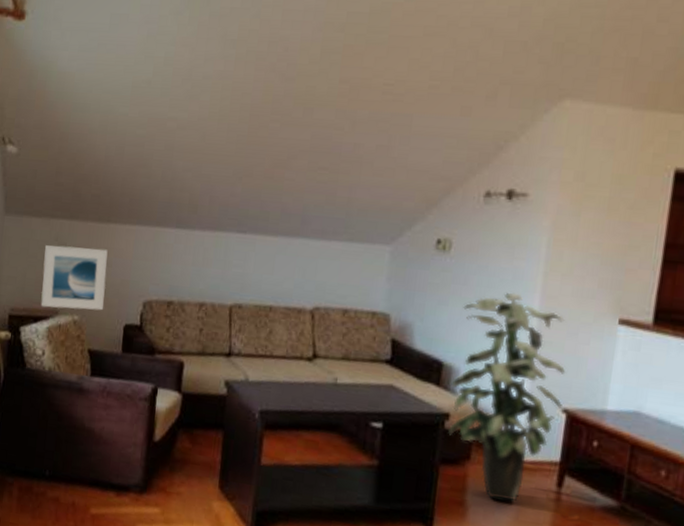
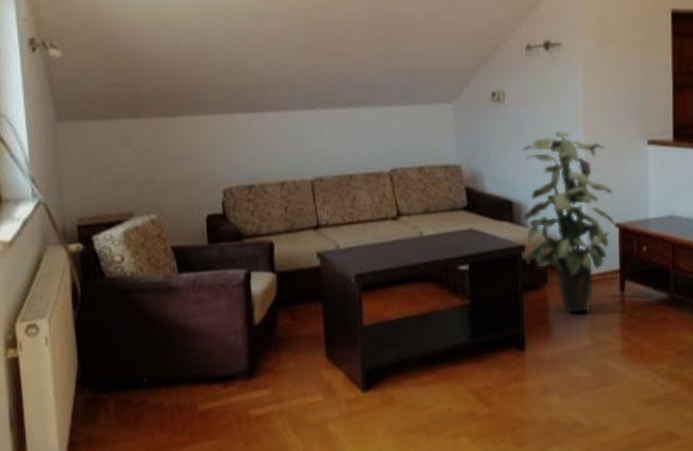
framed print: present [40,245,108,311] -> none [107,143,182,212]

